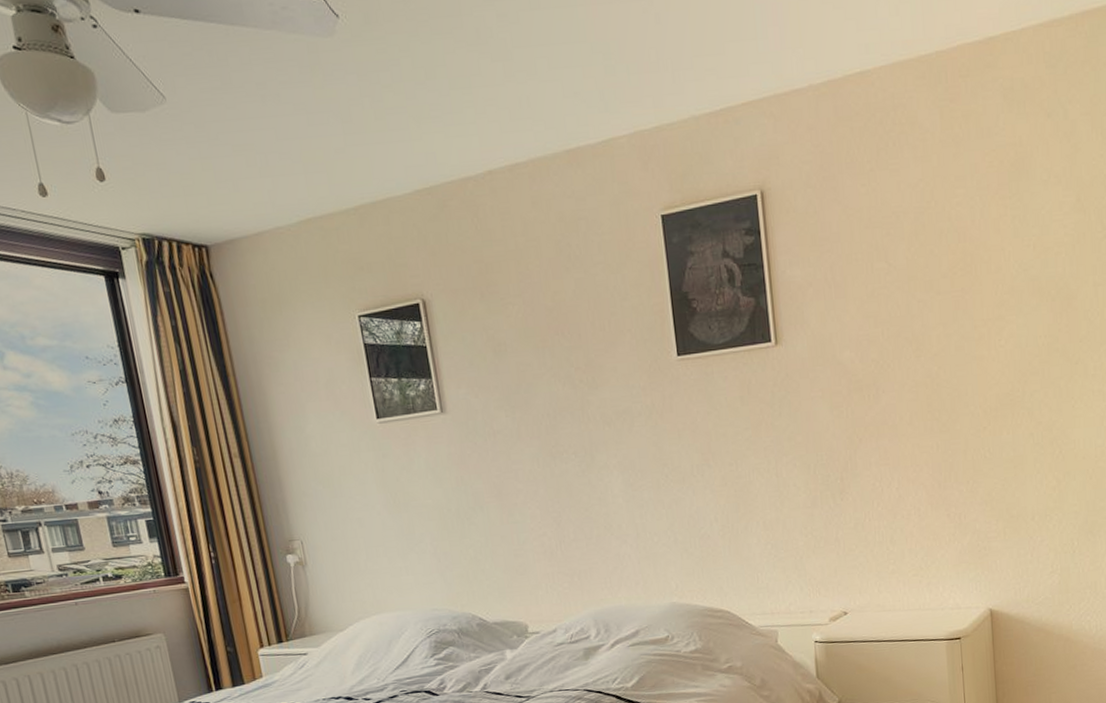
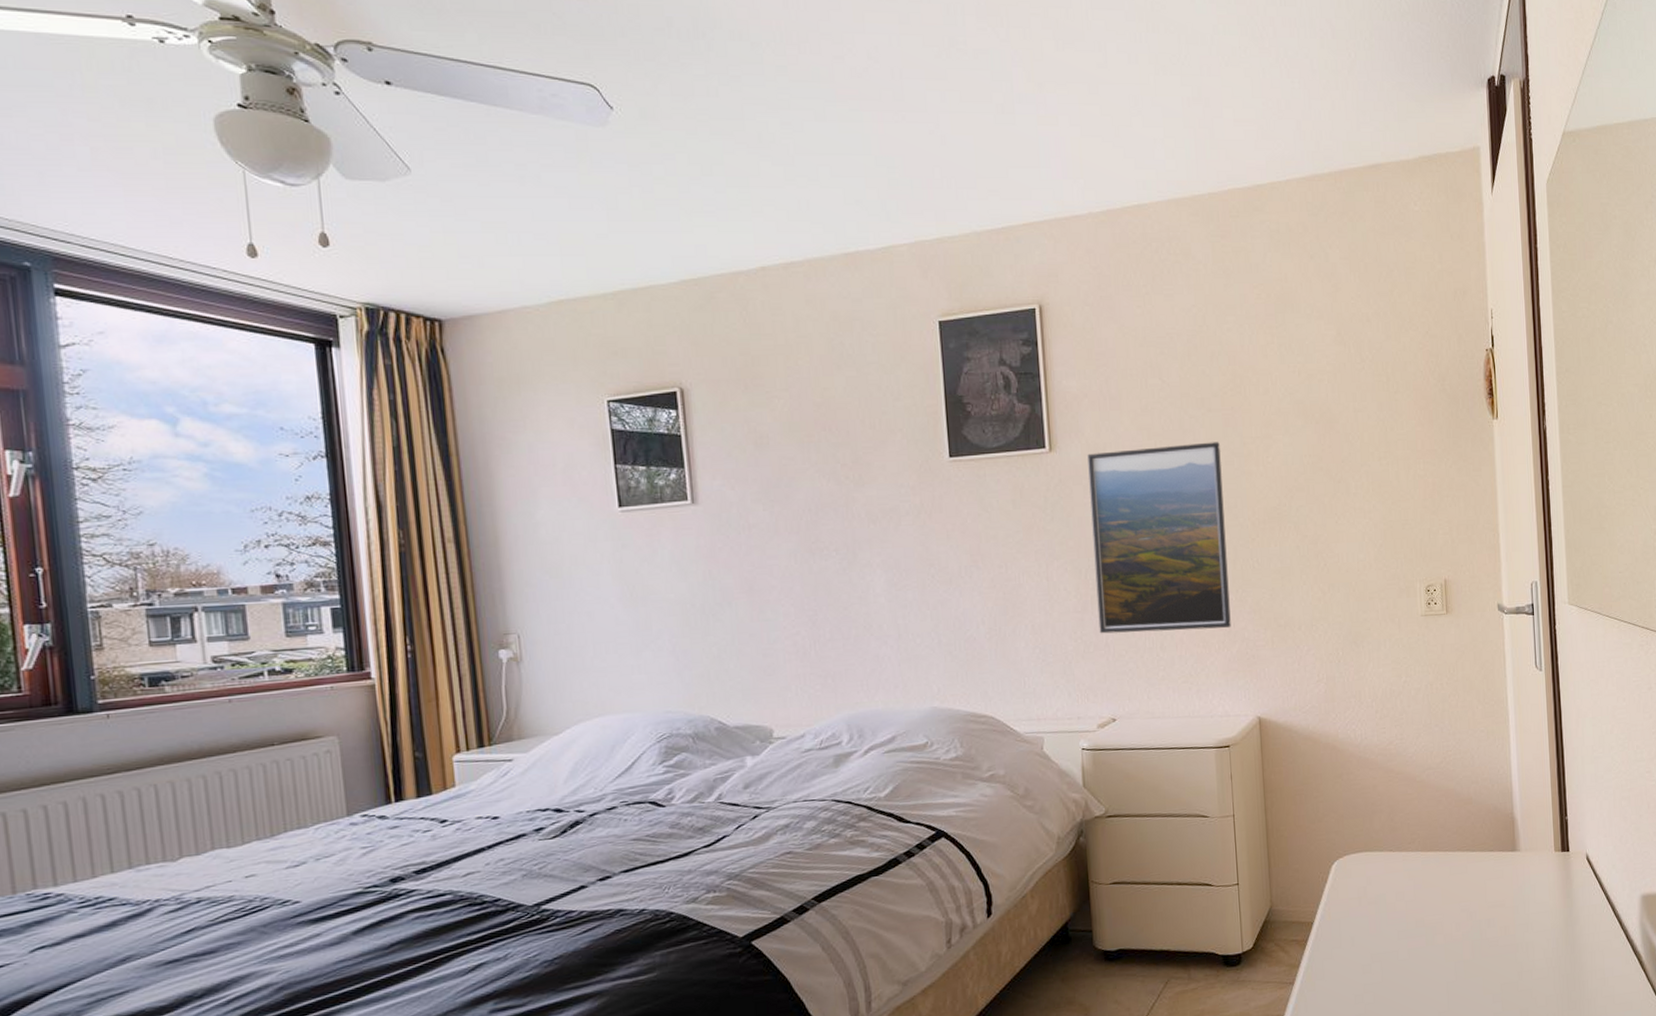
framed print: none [813,326,962,529] -> present [1087,442,1231,634]

